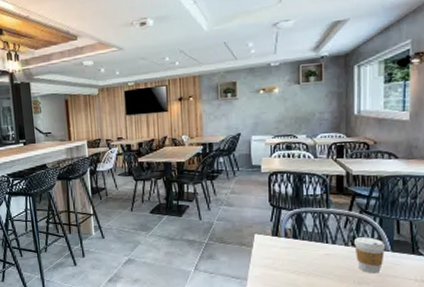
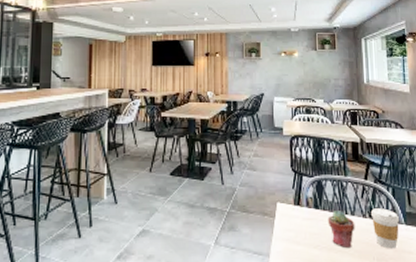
potted succulent: none [307,240,336,272] -> present [327,211,355,248]

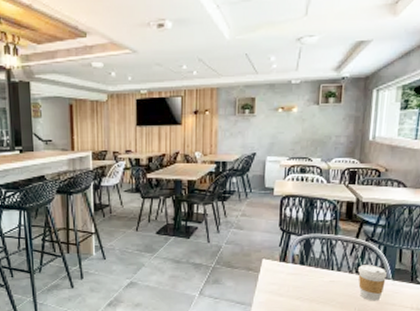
potted succulent: present [327,211,355,248] -> none [312,267,340,299]

